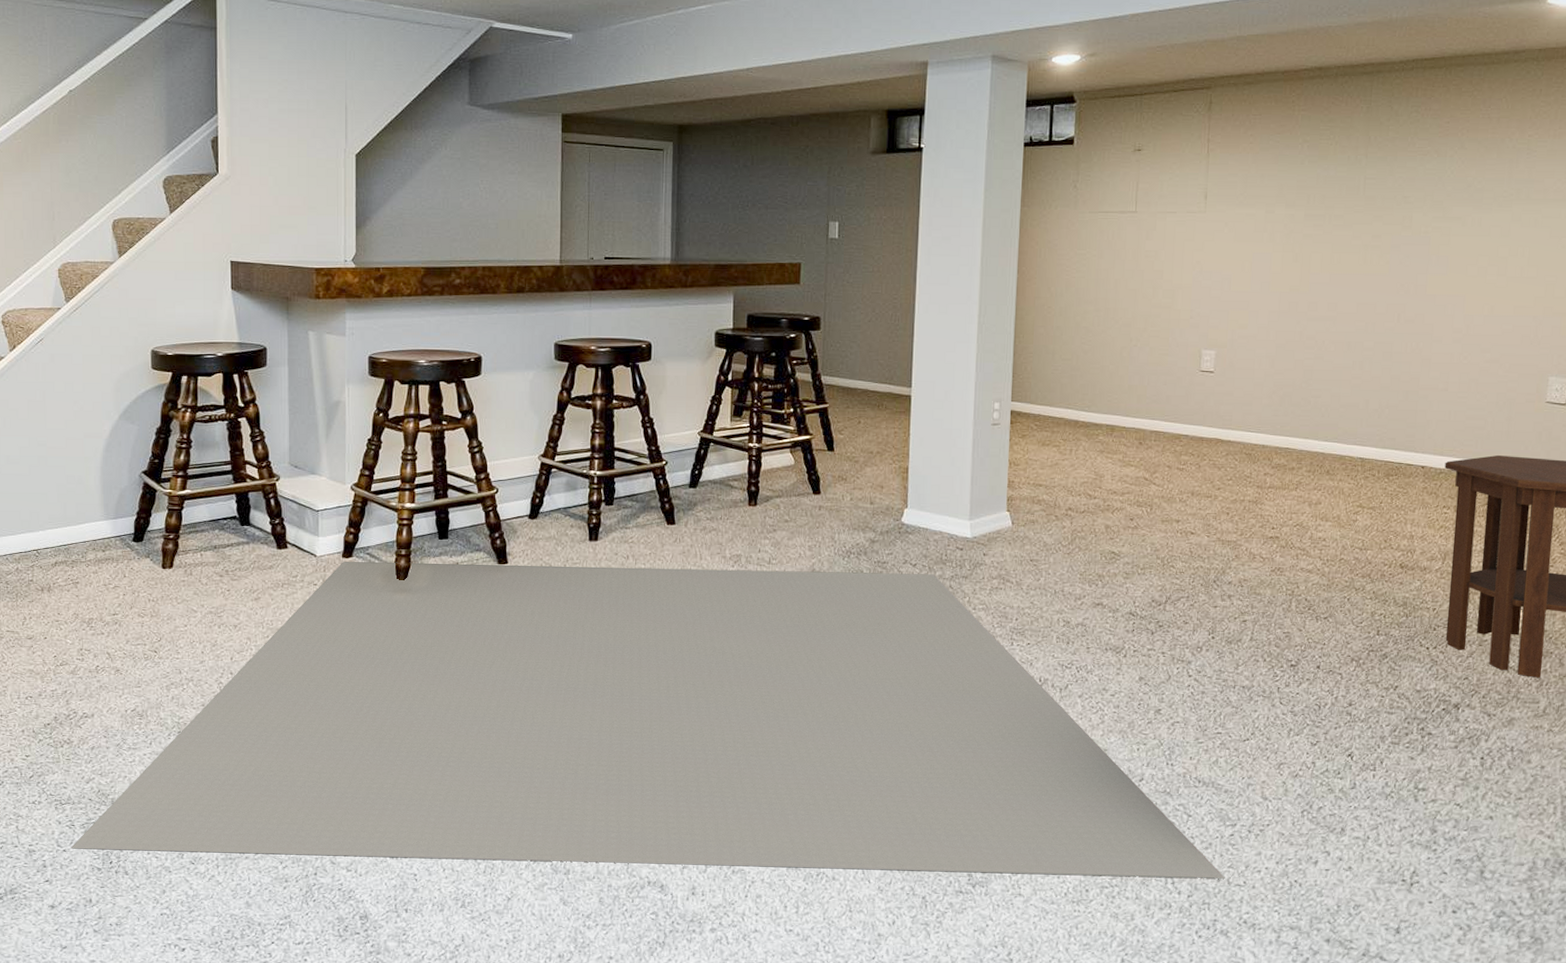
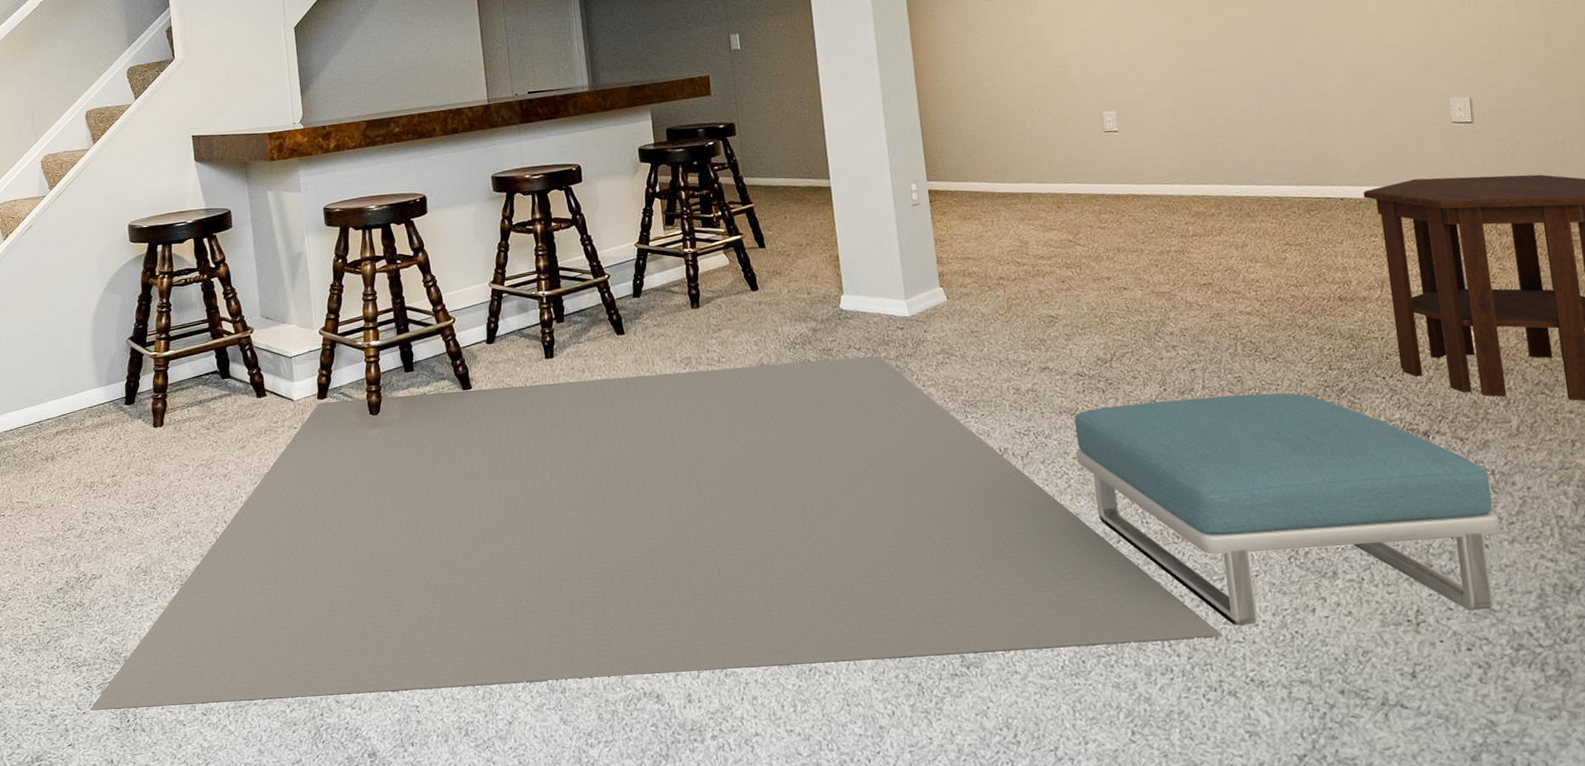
footstool: none [1115,648,1508,877] -> present [1074,393,1500,626]

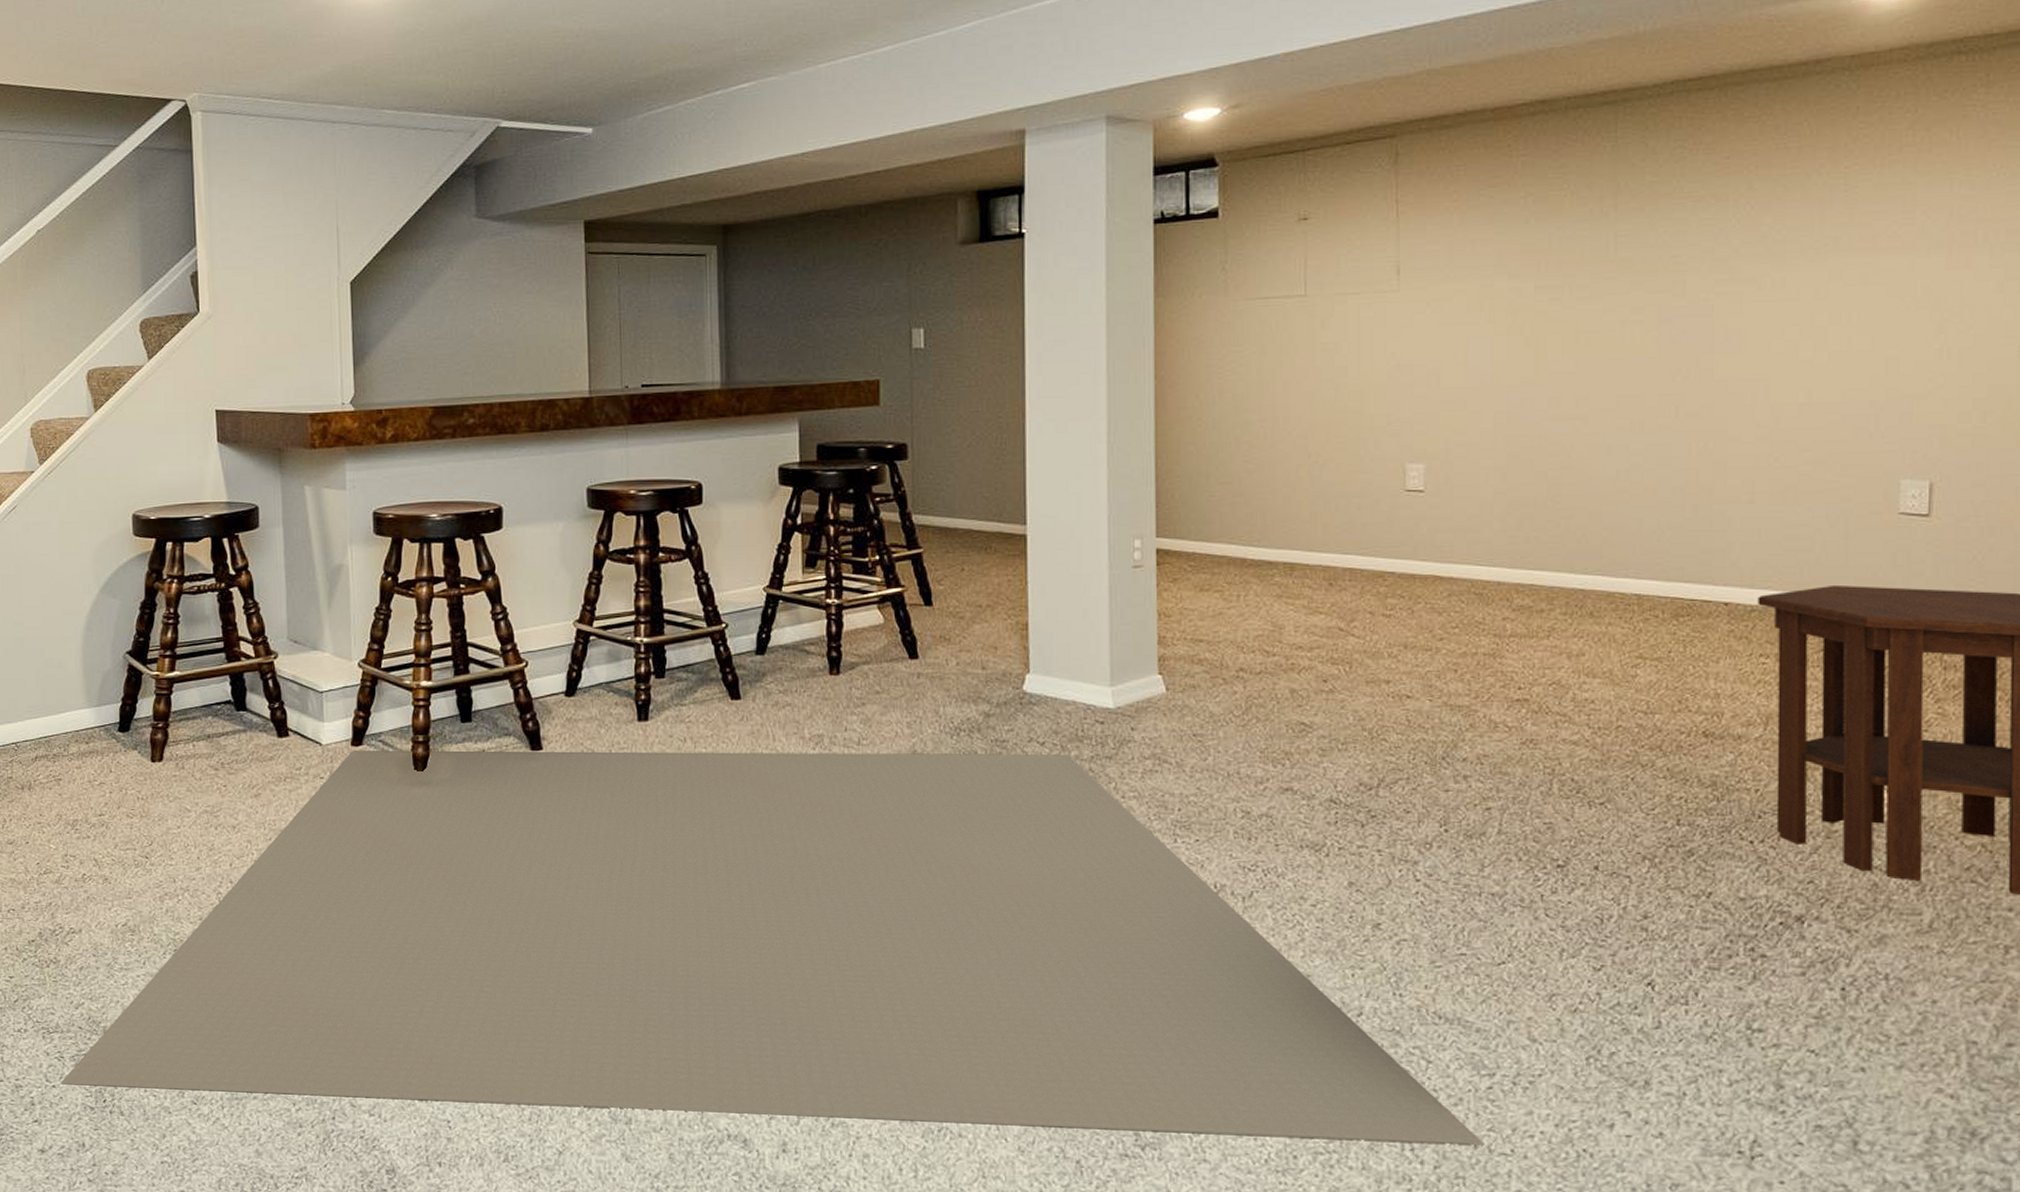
footstool: present [1074,393,1500,626] -> none [1317,844,1885,1150]

